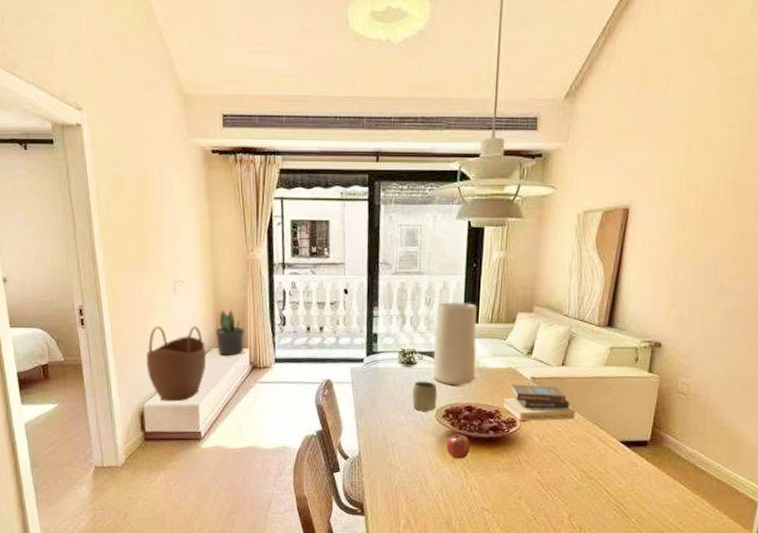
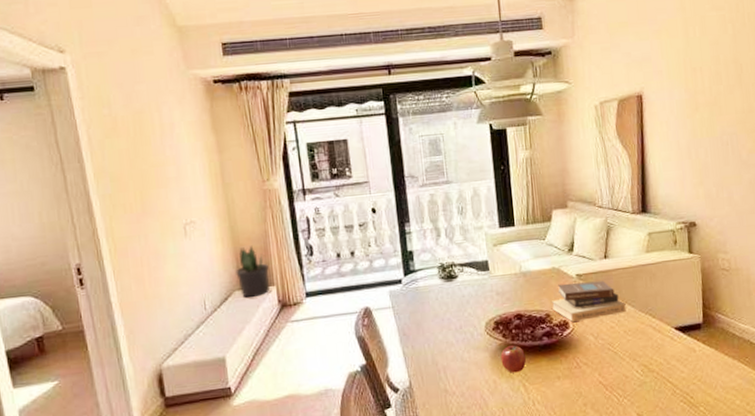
woven basket: present [146,325,207,402] -> none [159,269,230,359]
mug: present [412,381,438,412] -> none [457,294,485,327]
vase: present [432,301,478,385] -> none [471,206,521,295]

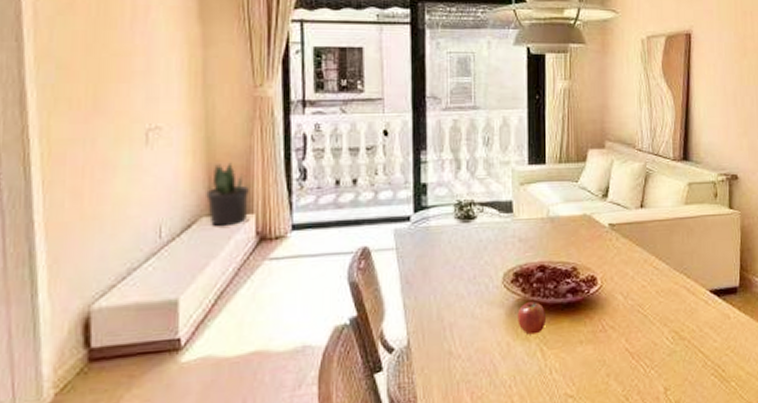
books: present [551,280,626,322] -> none [579,232,660,278]

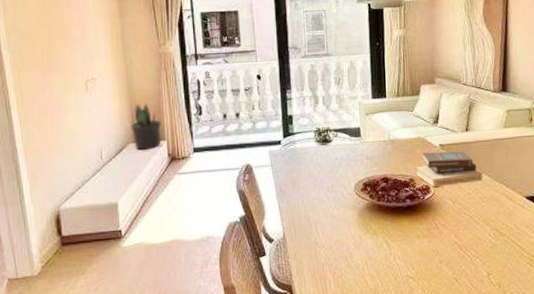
fruit: present [517,302,547,335] -> none [367,205,390,231]
books: none [579,232,660,278] -> present [415,151,483,187]

